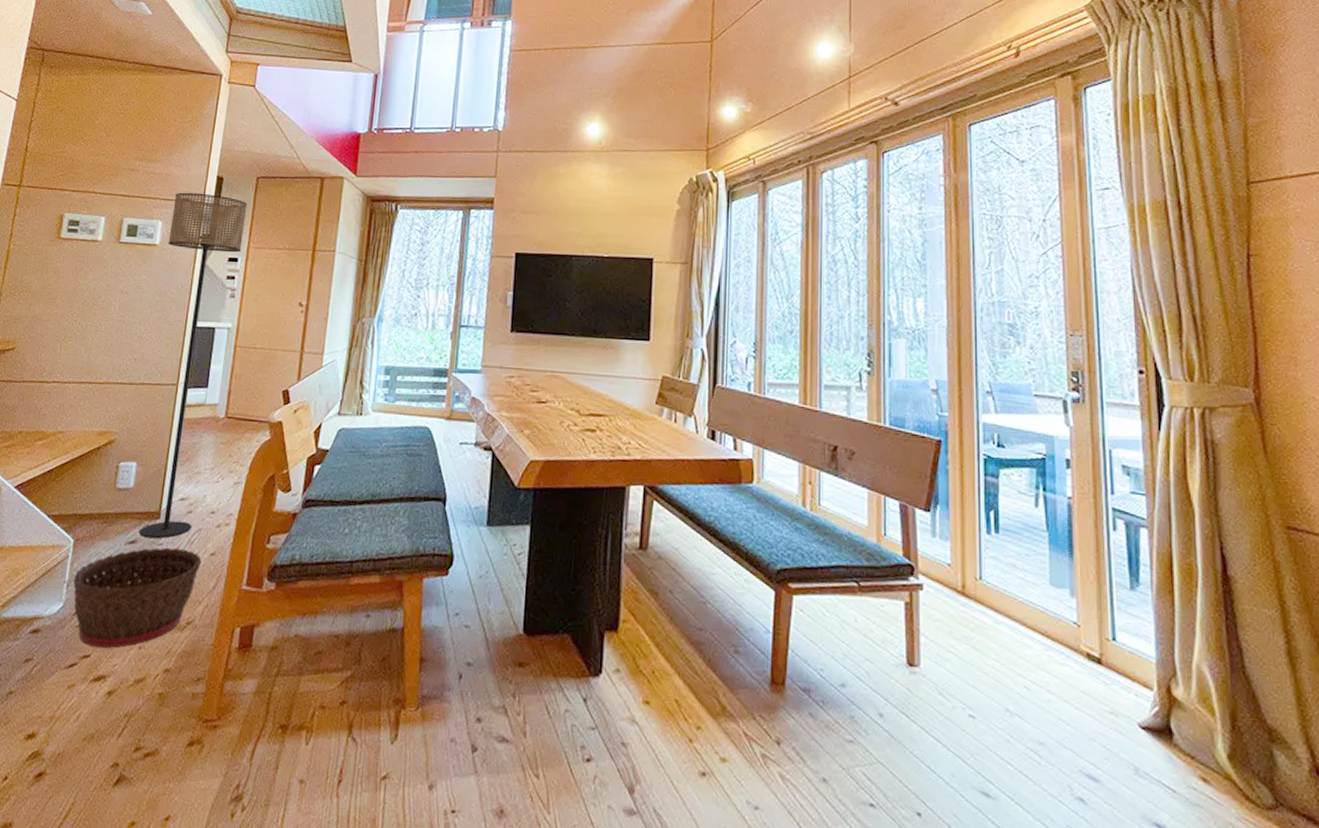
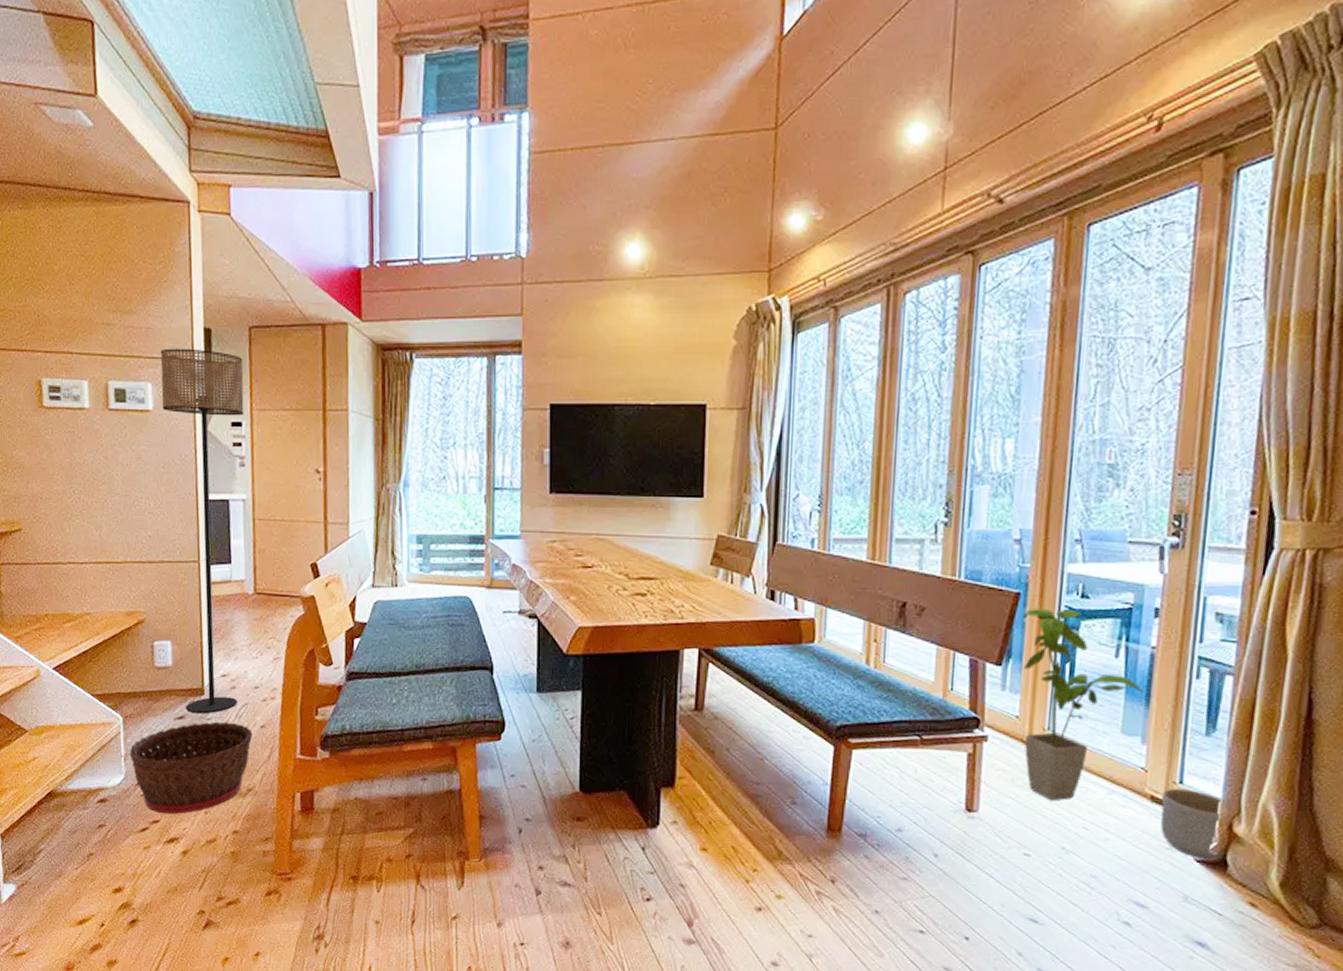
house plant: none [946,456,1065,657] -> present [1023,609,1143,801]
planter: none [1098,645,1168,726] -> present [1160,788,1224,859]

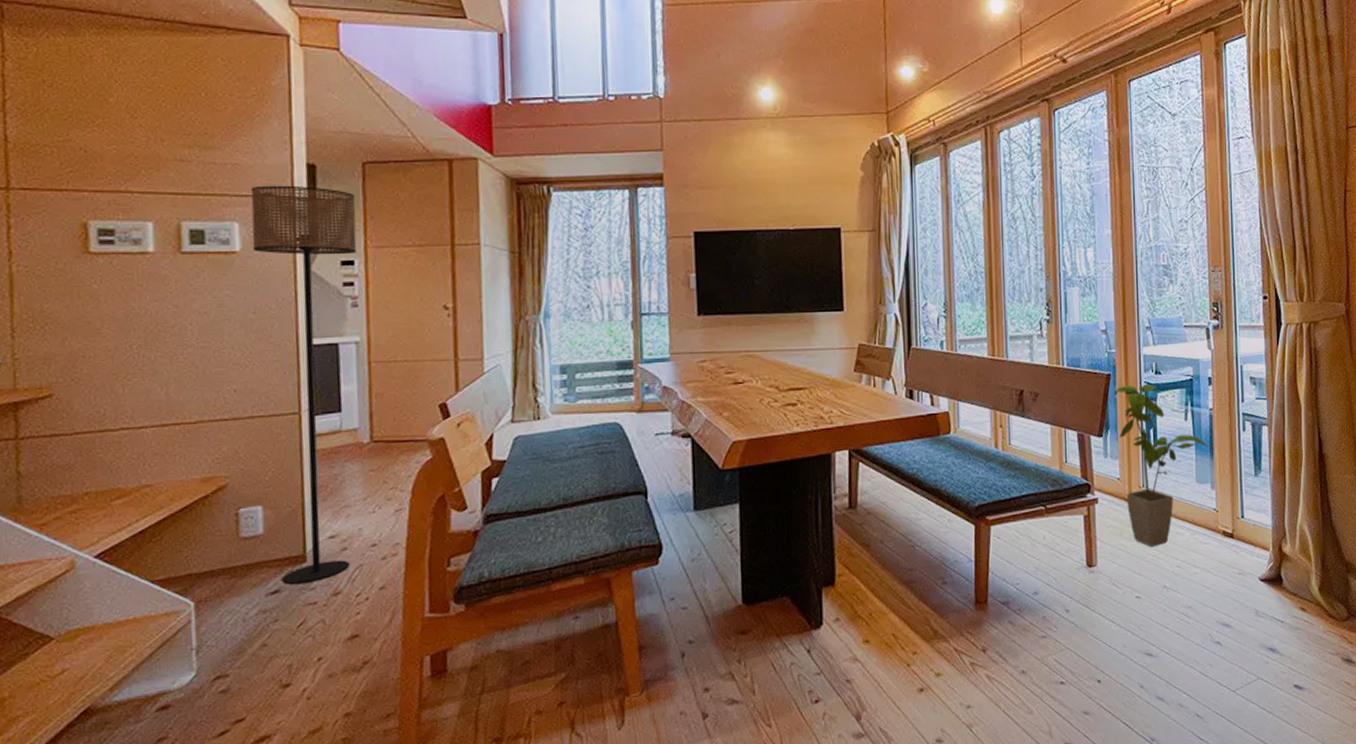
basket: present [129,721,253,814] -> none [203,589,370,709]
planter: present [1160,788,1224,859] -> none [1231,521,1279,578]

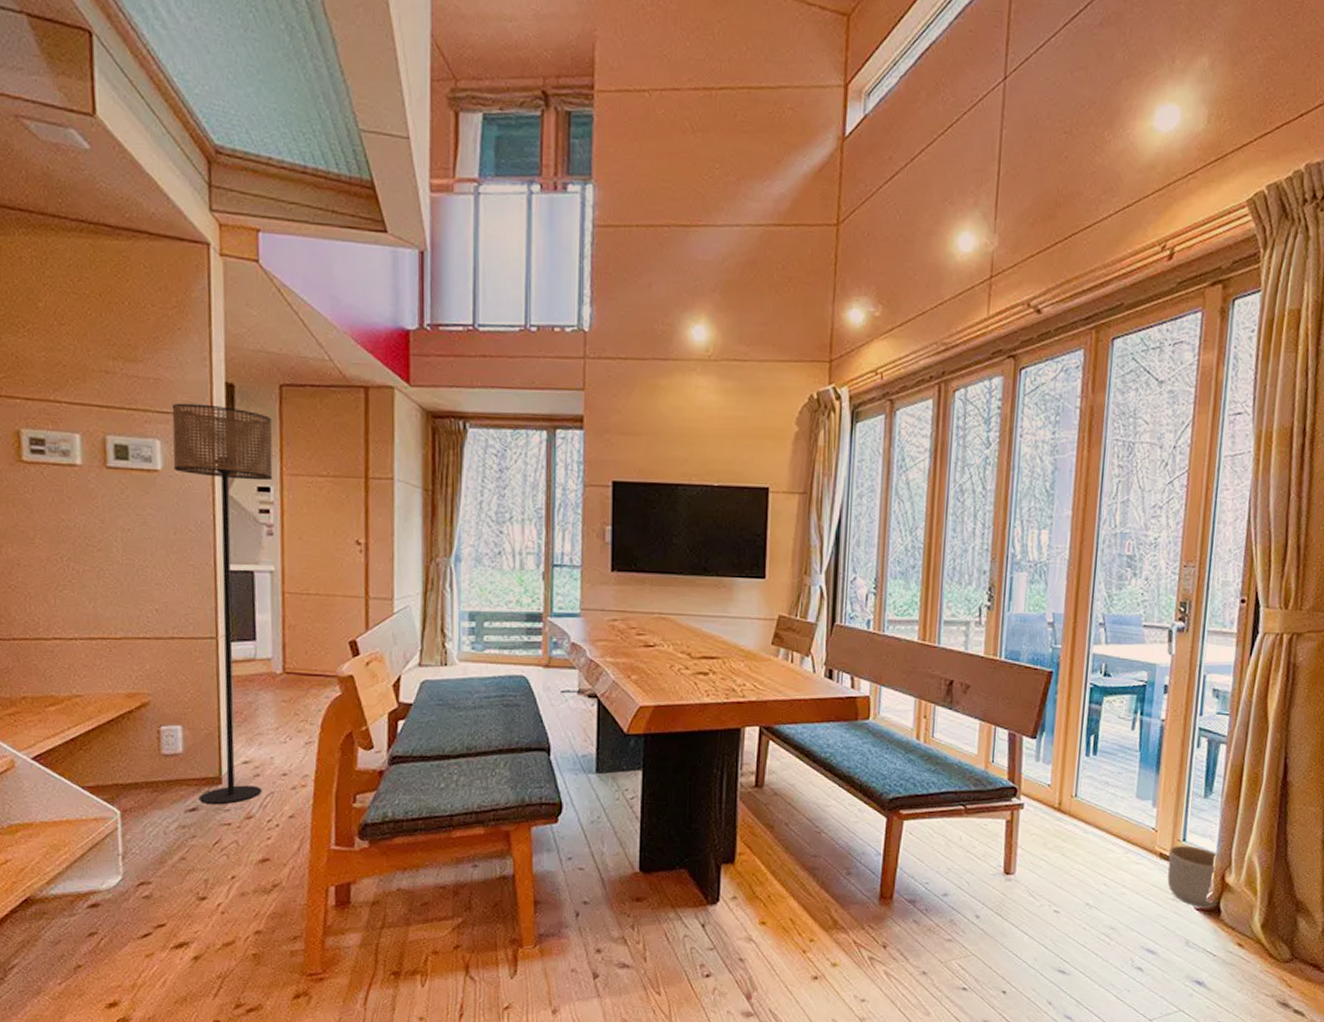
house plant: present [1115,385,1207,547] -> none [1055,686,1154,861]
planter: none [1231,521,1279,578] -> present [1167,845,1219,907]

